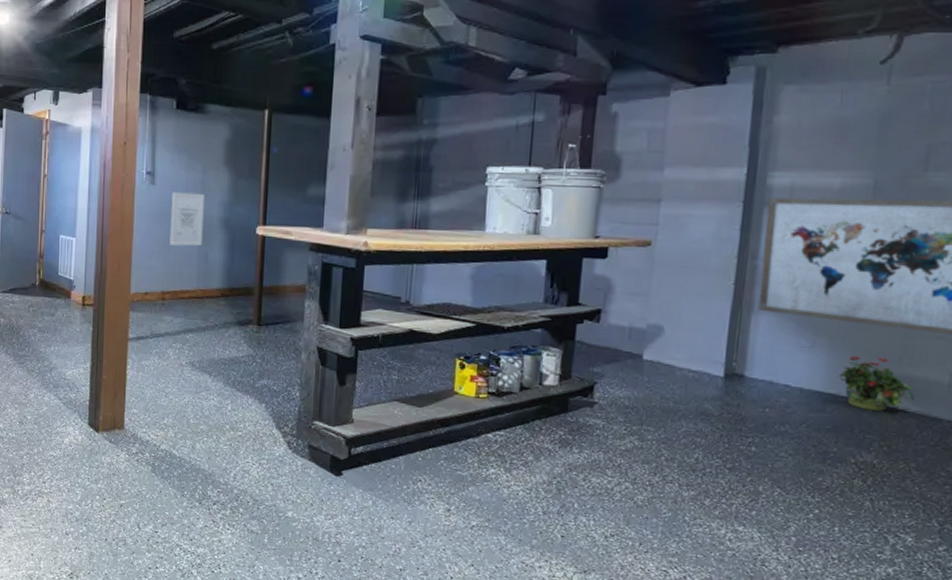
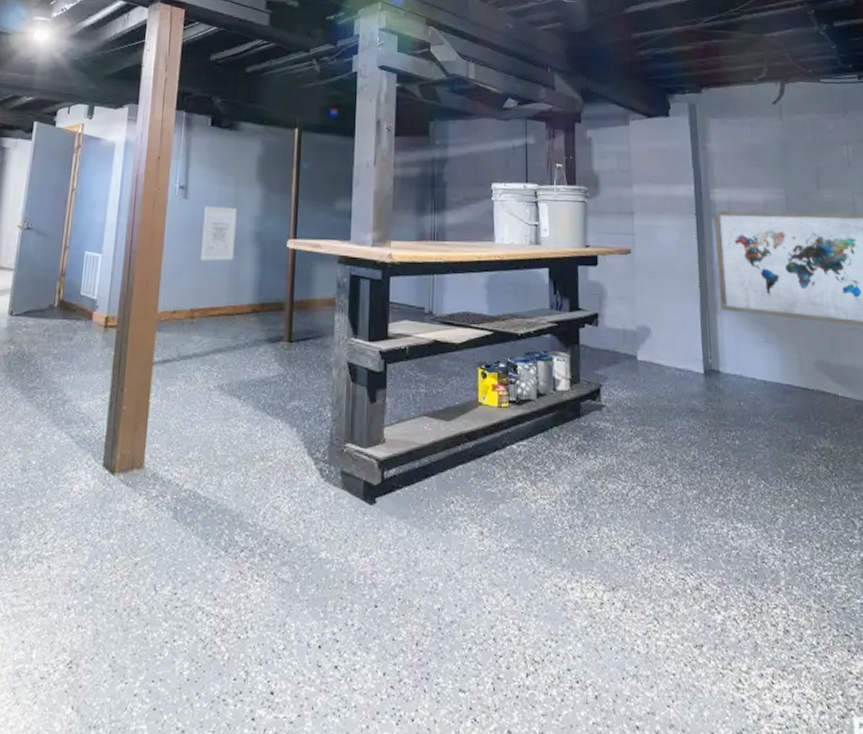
potted plant: present [839,356,914,411] -> none [791,348,849,398]

